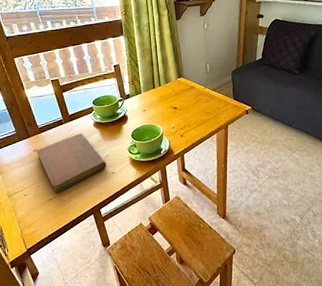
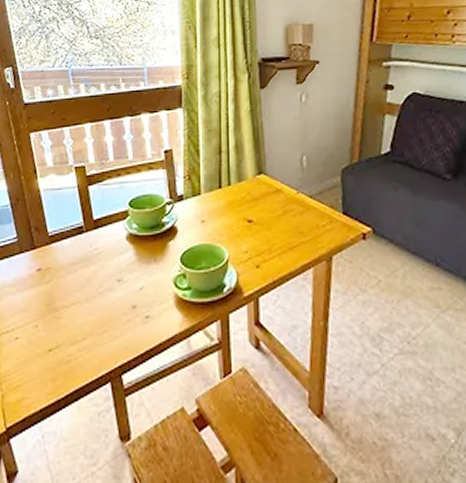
notebook: present [36,133,107,194] -> none [41,249,139,341]

